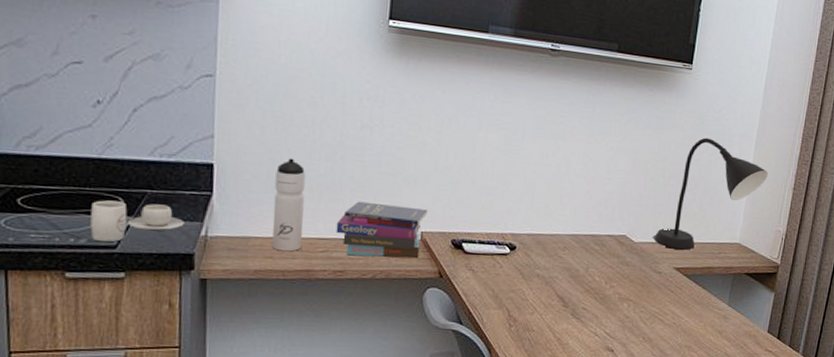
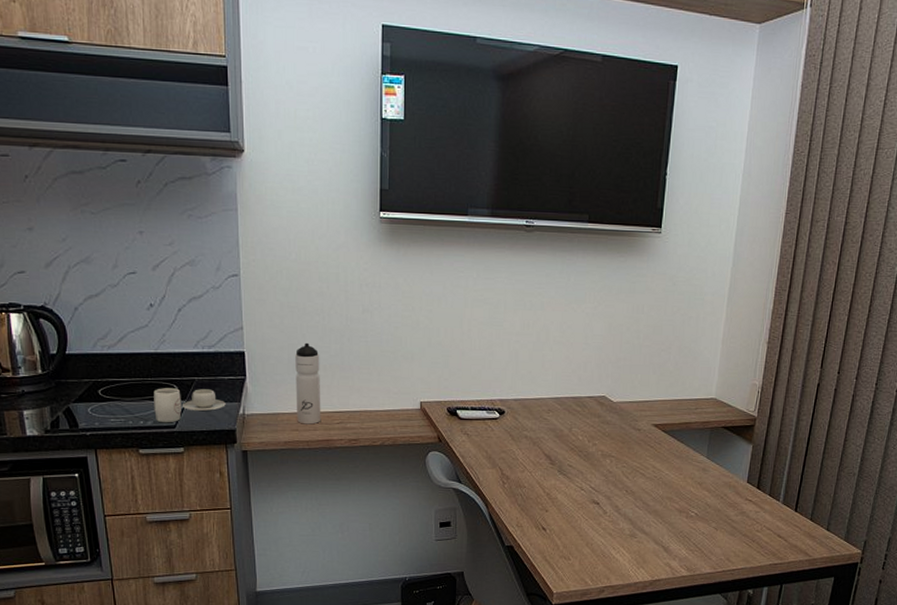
books: present [336,201,428,259] -> none [348,377,425,426]
desk lamp: present [652,137,768,250] -> none [630,298,741,407]

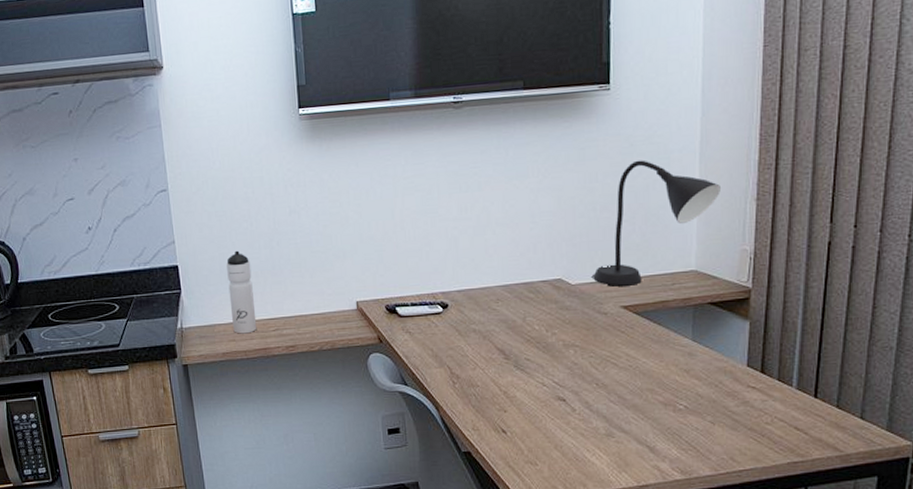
mug: present [153,388,182,423] -> none [97,307,124,343]
teacup: present [182,389,226,412] -> none [123,305,164,329]
desk lamp: none [630,298,741,407] -> present [591,160,721,287]

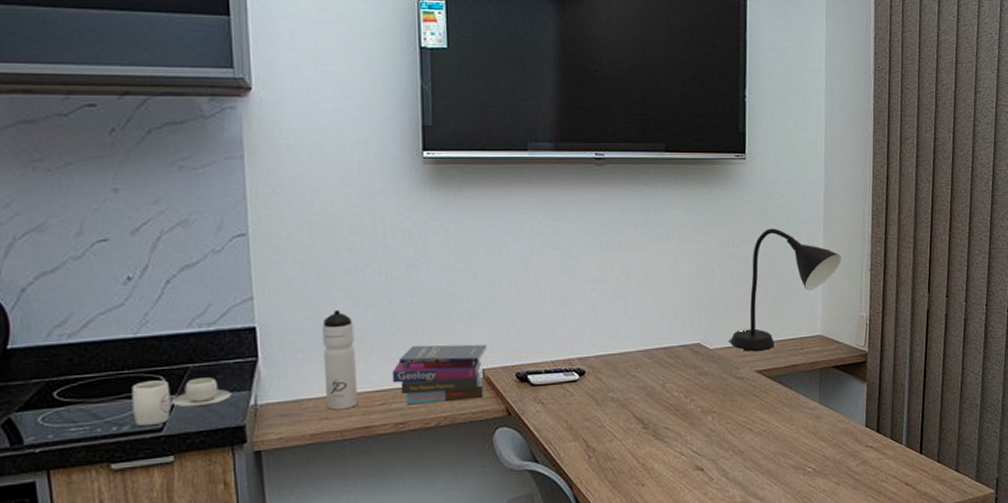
mug: none [97,307,124,343] -> present [132,380,171,427]
teacup: none [123,305,164,329] -> present [171,377,231,407]
books: none [282,279,359,331] -> present [392,344,487,405]

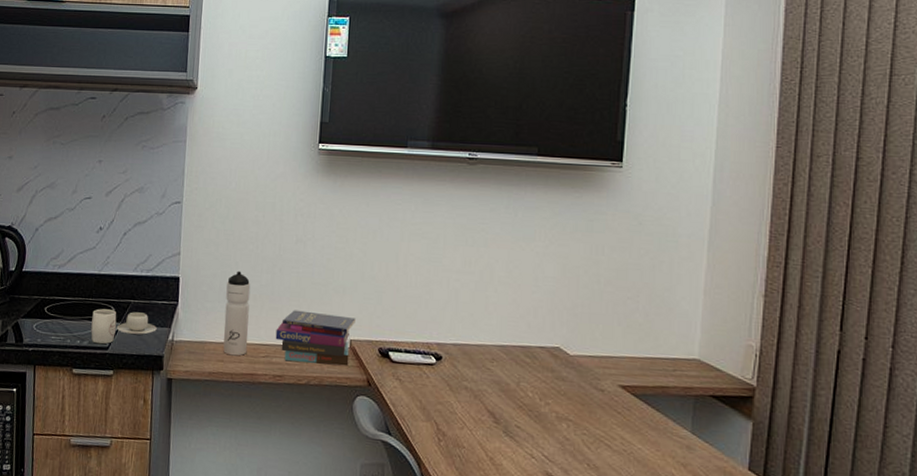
desk lamp: present [728,228,841,351] -> none [591,239,728,366]

